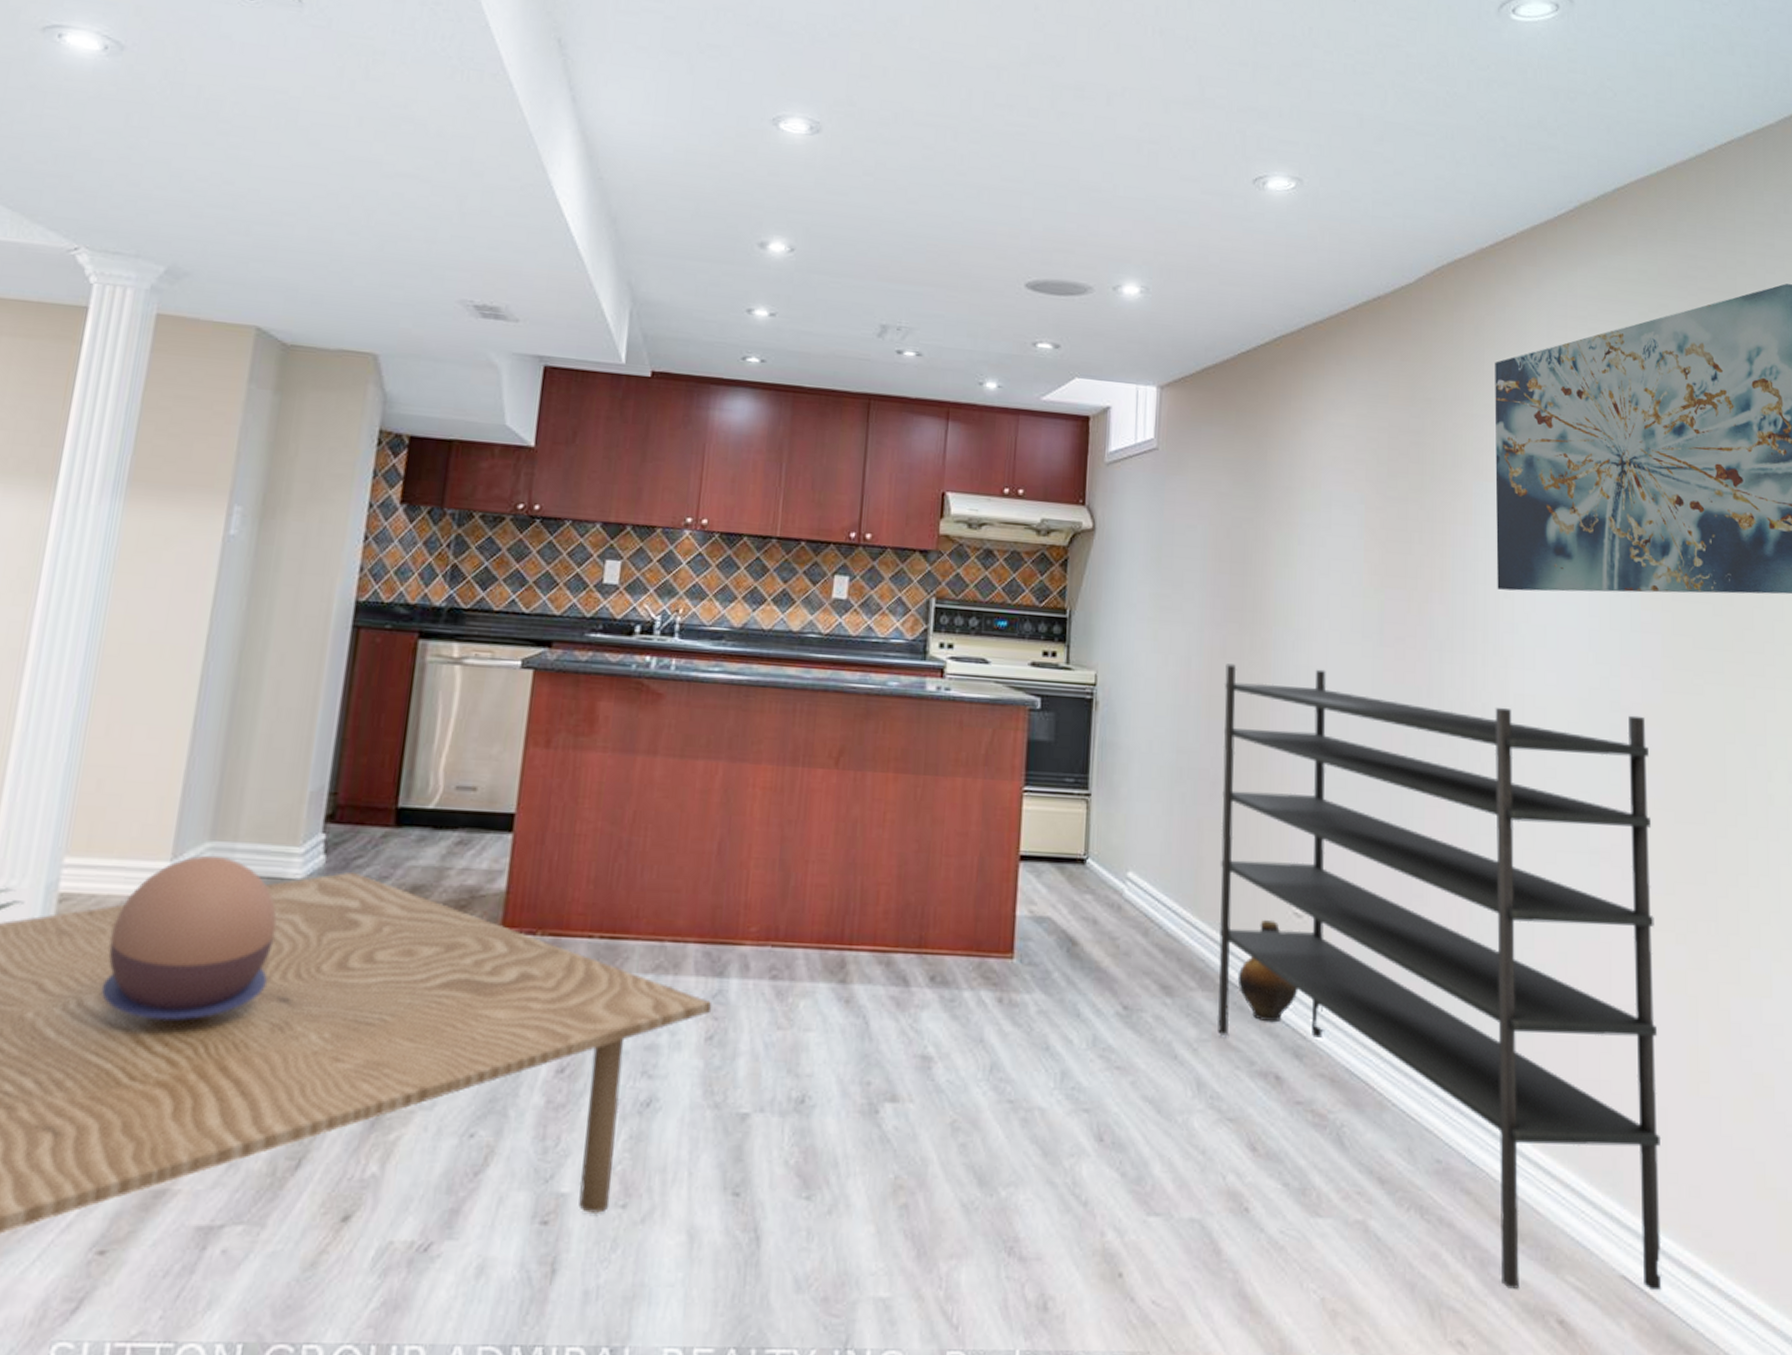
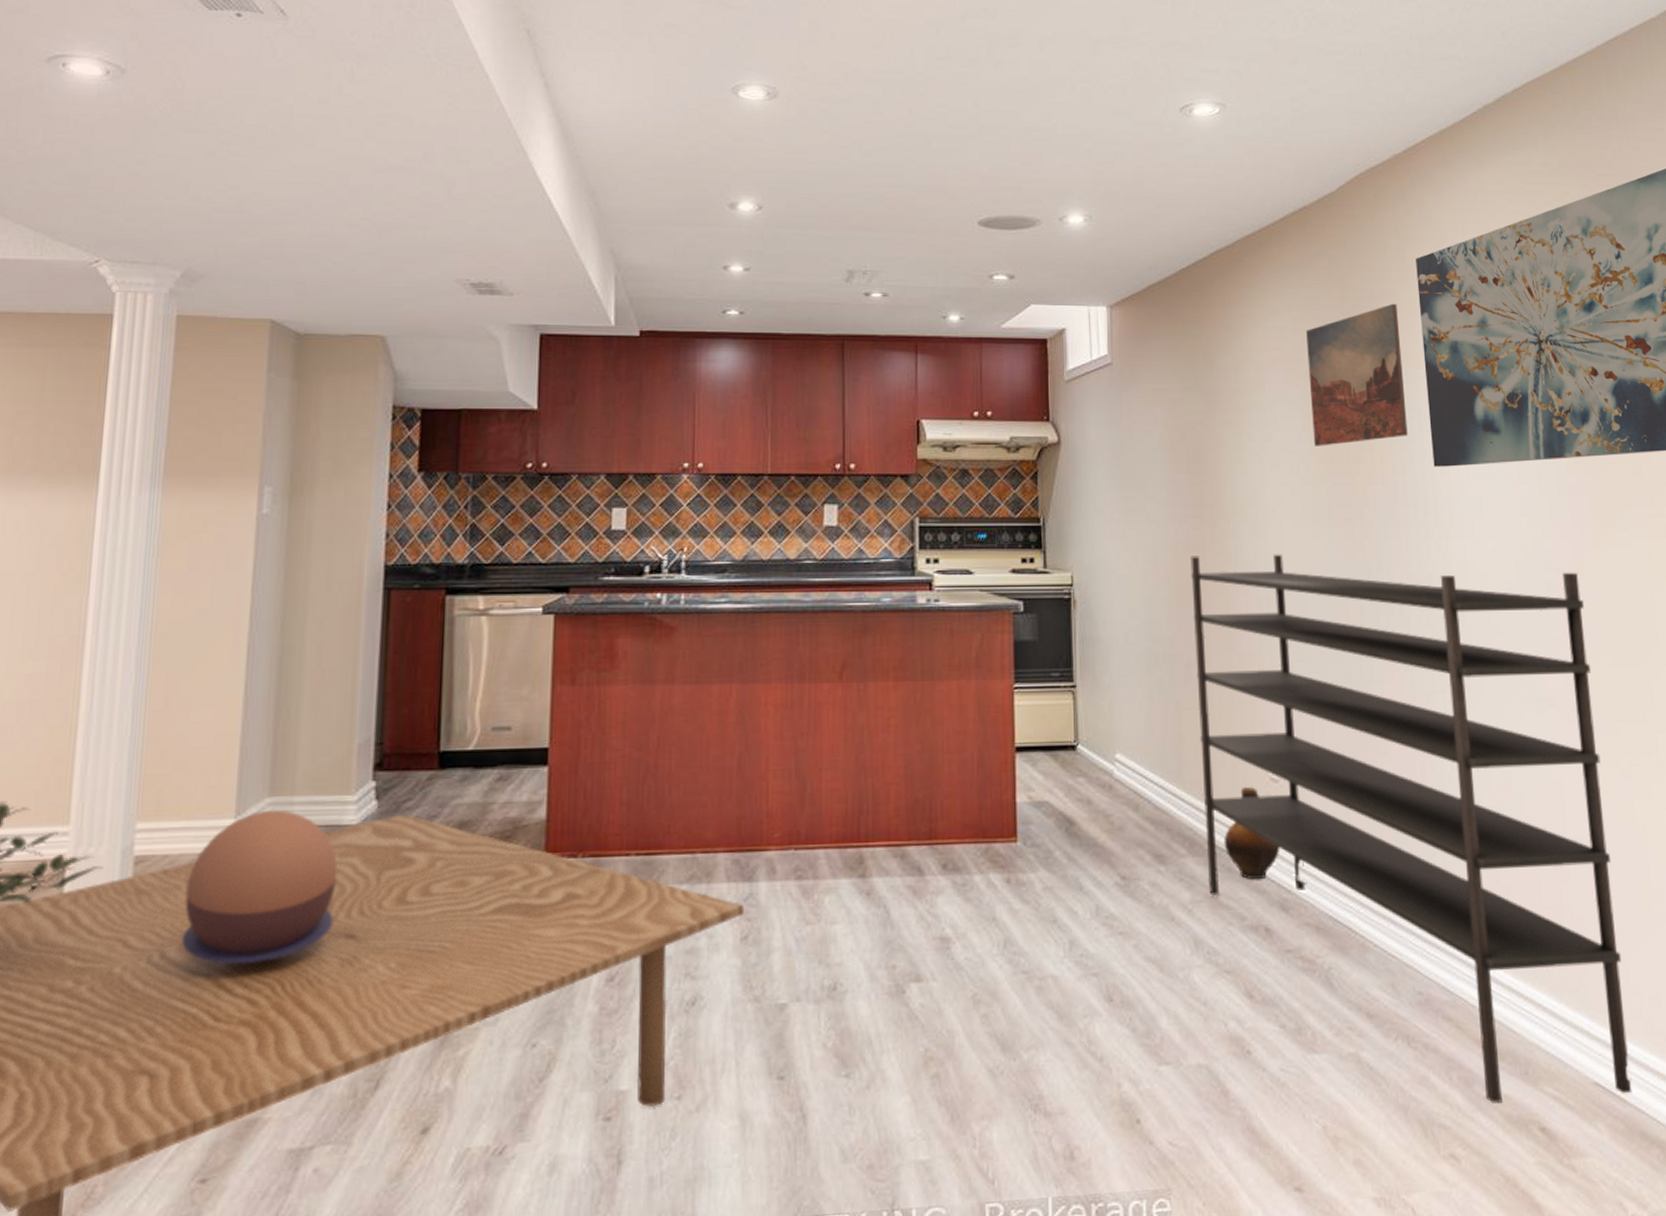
wall art: none [1369,408,1472,557] -> present [1306,303,1408,446]

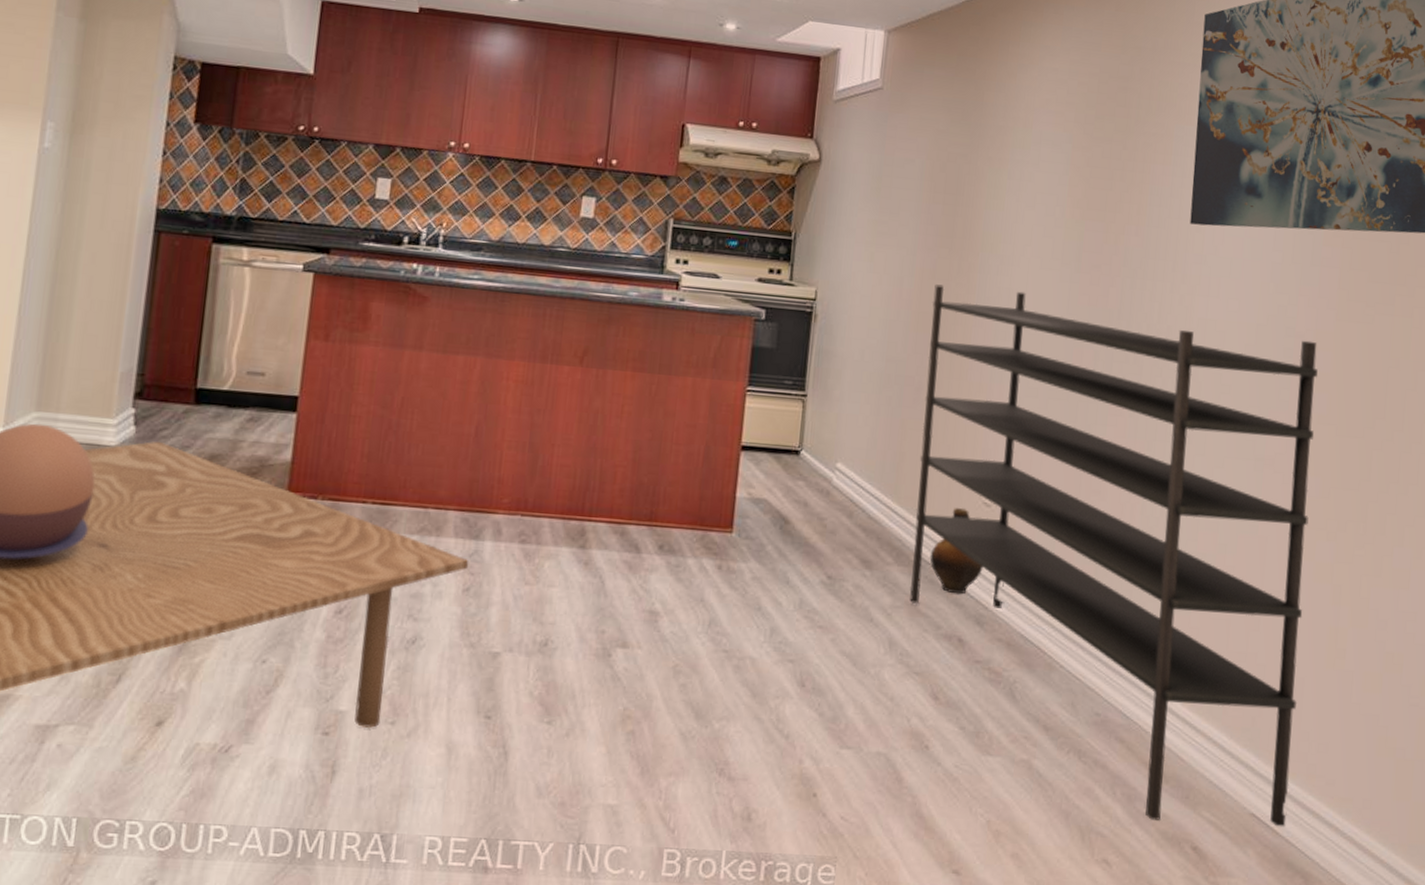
wall art: present [1306,303,1408,446] -> none [1073,57,1178,192]

